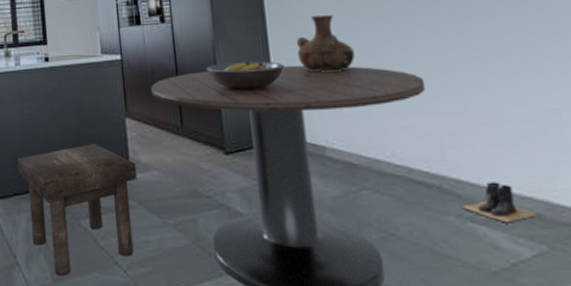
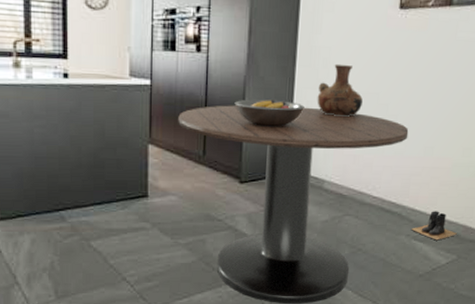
stool: present [17,144,137,277] -> none [23,168,154,293]

